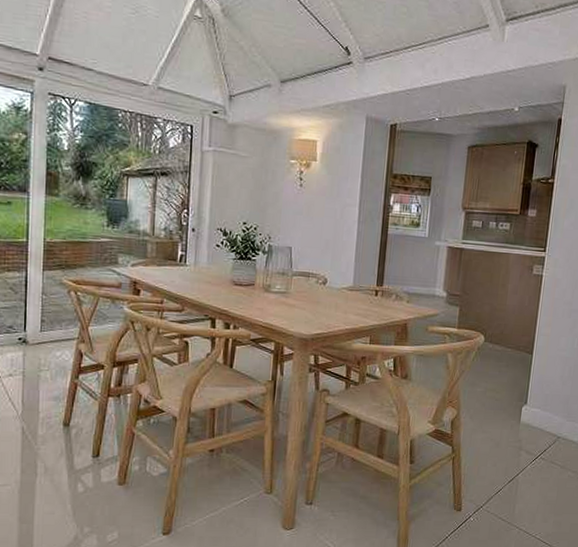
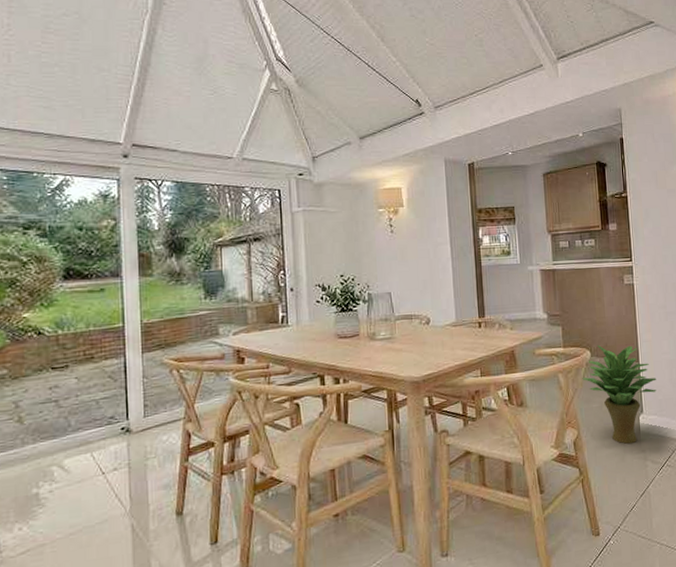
potted plant: none [471,332,547,431] -> present [582,345,657,444]

